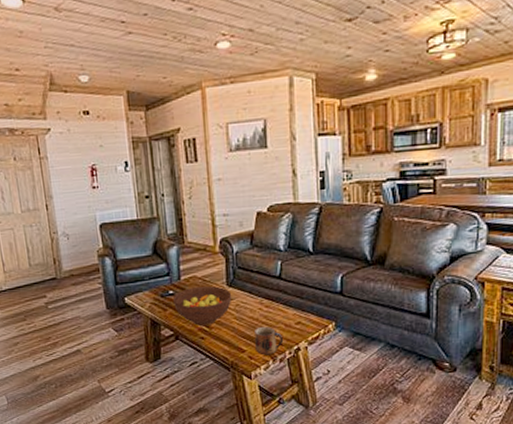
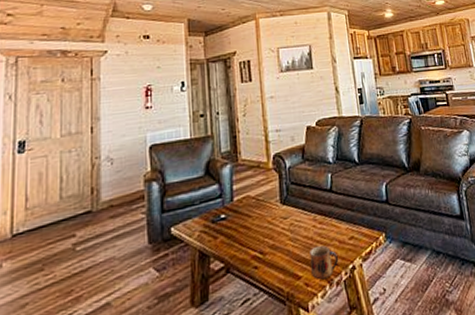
fruit bowl: present [173,286,232,326] -> none [225,205,286,253]

